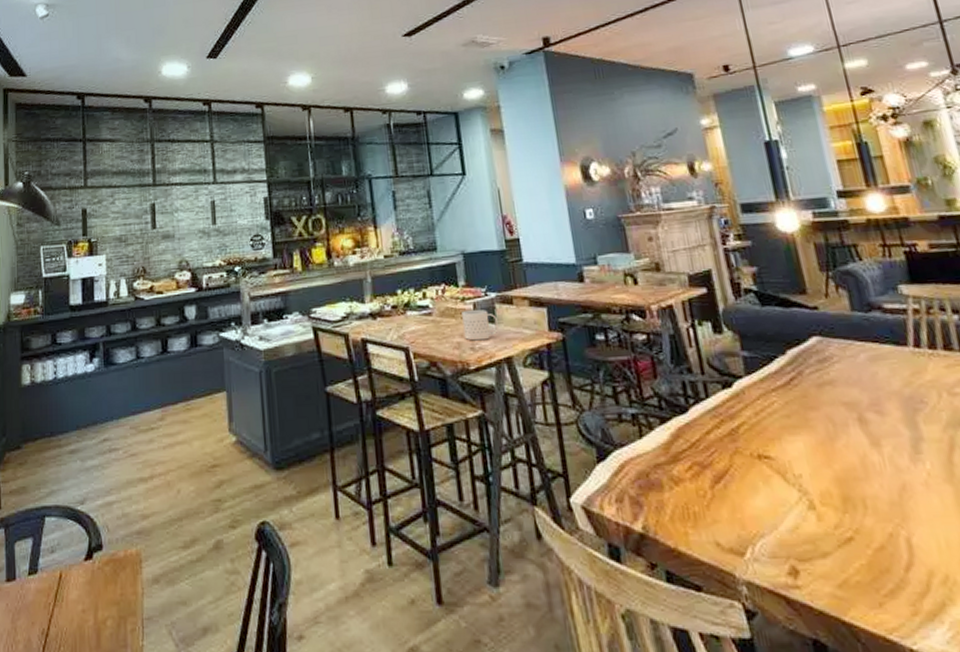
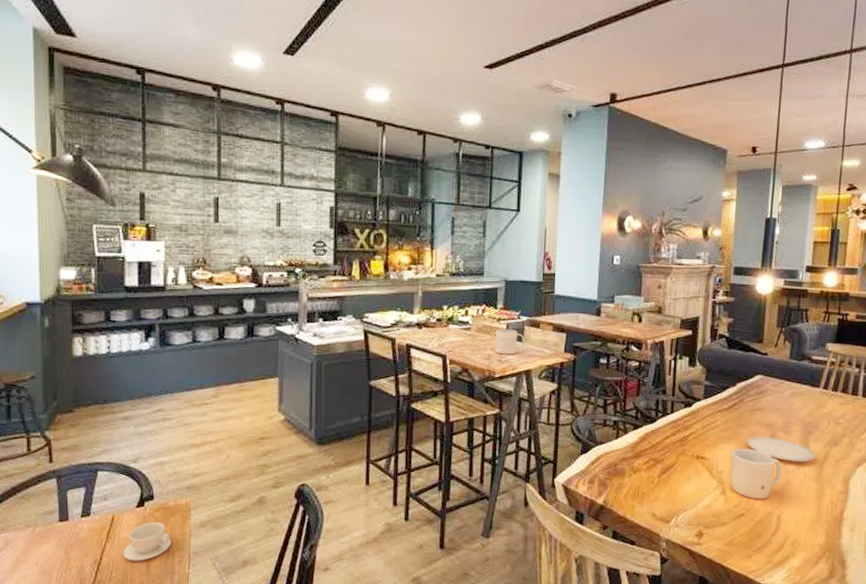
teacup: none [71,579,123,631] -> present [123,522,172,561]
mug: none [806,439,893,515] -> present [730,448,783,500]
plate: none [824,421,935,455] -> present [746,437,815,462]

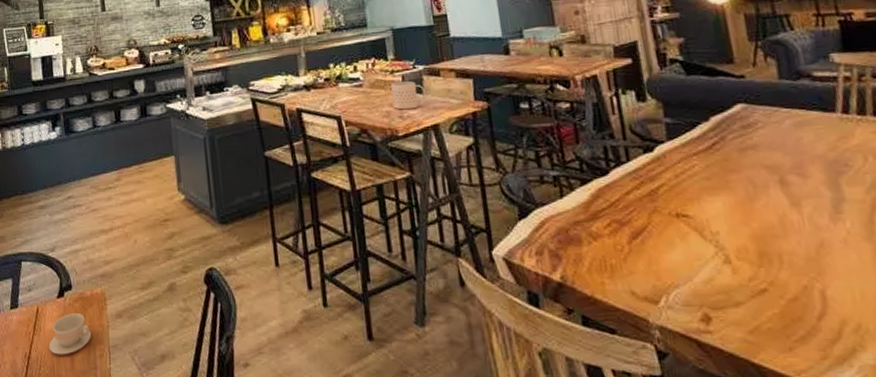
mug: present [730,448,783,500] -> none [725,200,812,269]
plate: present [746,437,815,462] -> none [744,183,857,215]

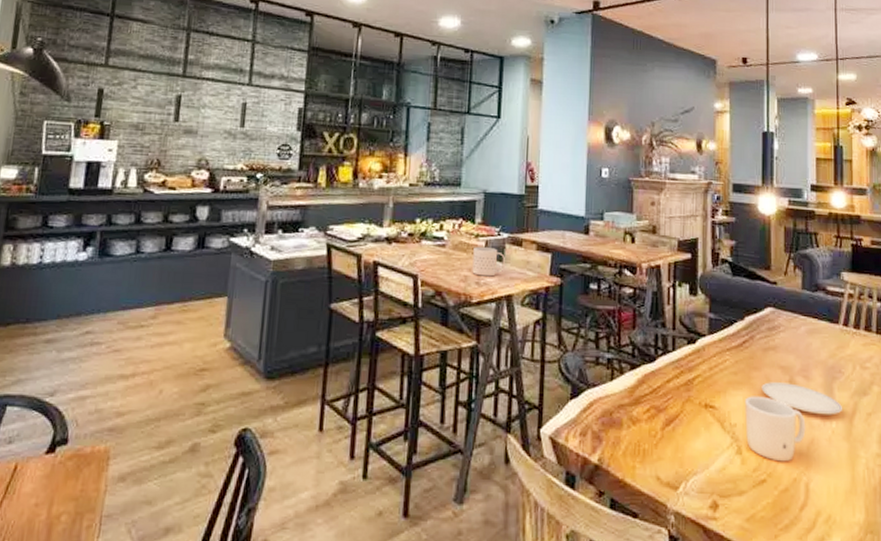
teacup: present [48,313,92,355] -> none [20,474,83,525]
mug: none [725,200,812,269] -> present [745,396,806,462]
plate: none [744,183,857,215] -> present [761,382,842,415]

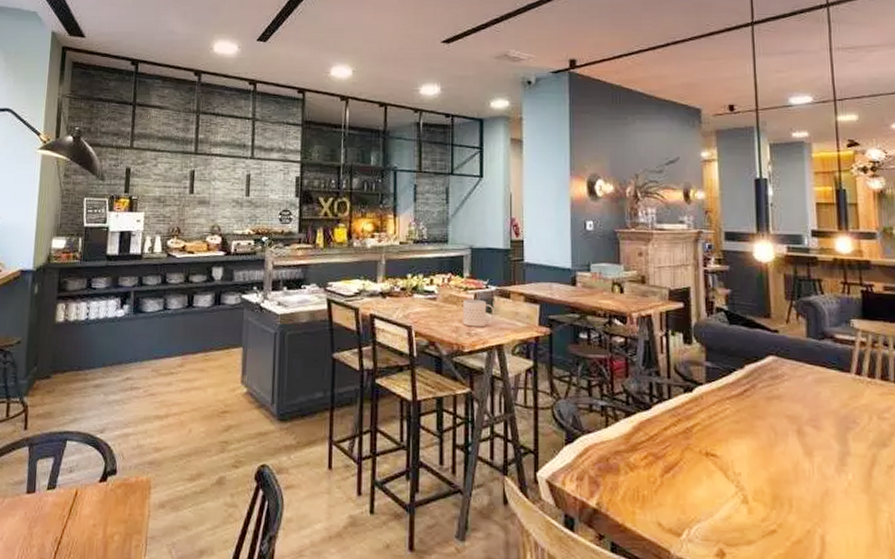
mug: present [745,396,806,462] -> none [749,445,819,513]
plate: present [761,382,842,415] -> none [766,431,859,467]

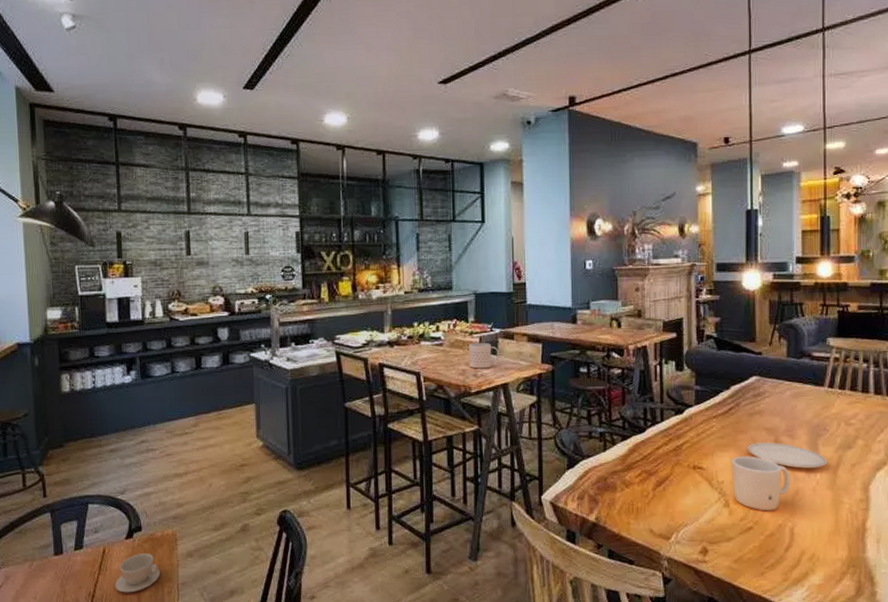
teacup: none [82,499,131,543] -> present [114,553,161,593]
mug: none [749,445,819,513] -> present [732,456,791,511]
plate: none [766,431,859,467] -> present [747,442,826,469]

